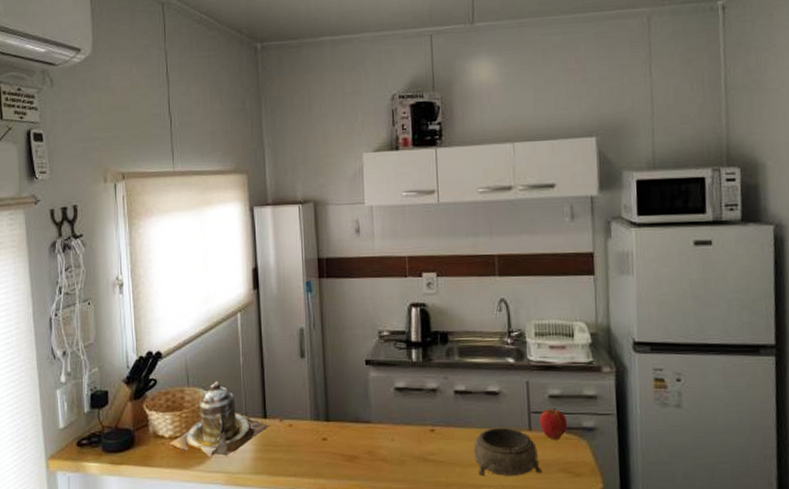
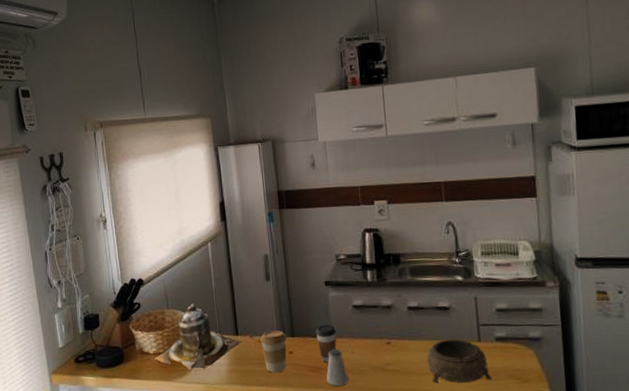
coffee cup: none [291,414,320,462] -> present [260,330,287,373]
coffee cup: none [353,409,376,451] -> present [316,325,337,363]
saltshaker: none [362,436,388,477] -> present [326,349,349,386]
apple: present [539,408,568,440] -> none [488,320,515,350]

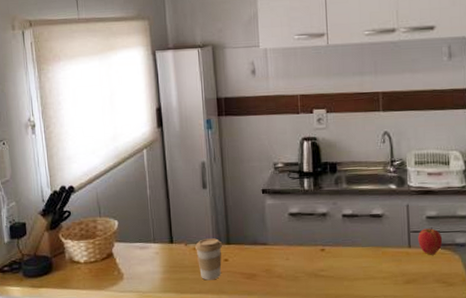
teapot: present [154,303,242,370] -> none [85,211,177,278]
coffee cup: present [316,325,337,363] -> none [252,232,272,270]
saltshaker: present [326,349,349,386] -> none [260,256,283,292]
decorative bowl: present [427,339,492,383] -> none [359,245,420,288]
apple: none [488,320,515,350] -> present [418,227,443,255]

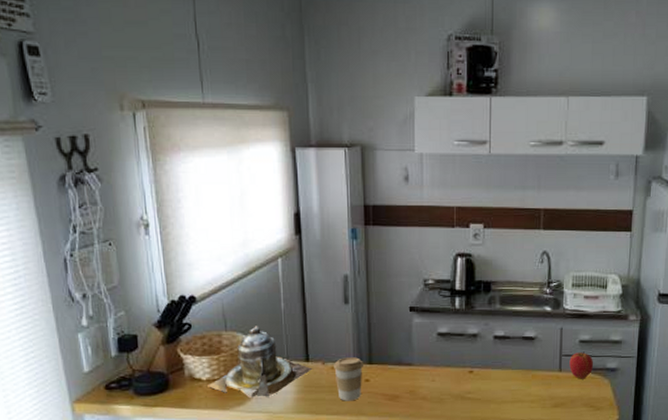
teapot: none [85,211,177,278] -> present [207,326,313,398]

